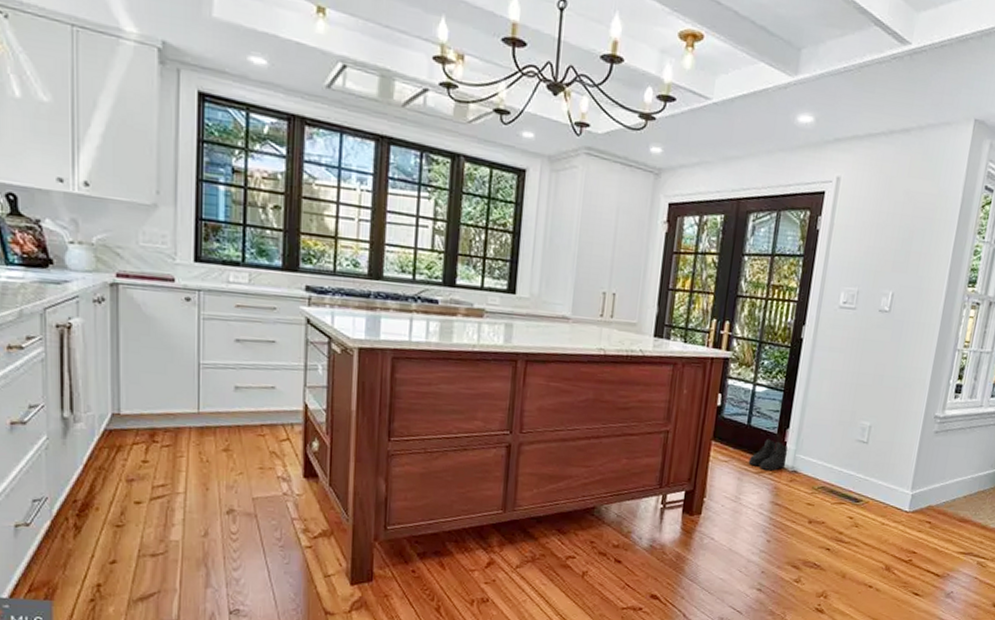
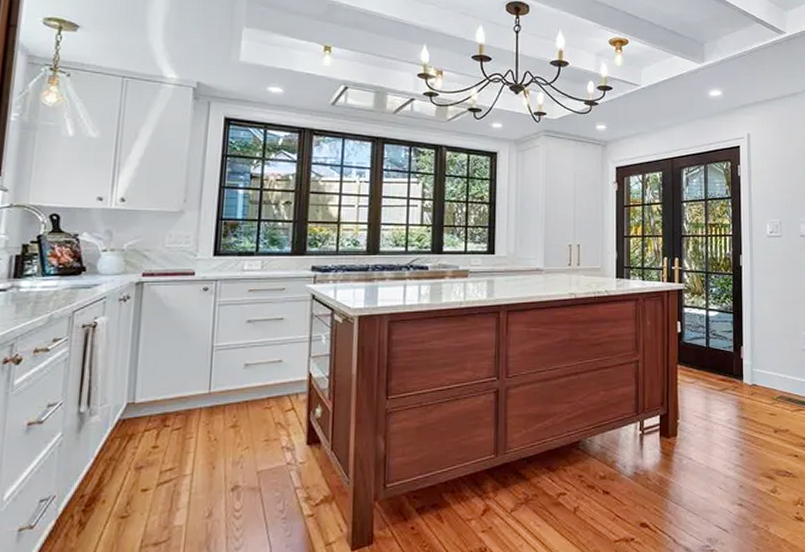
boots: present [748,438,788,471] -> none [712,357,746,386]

